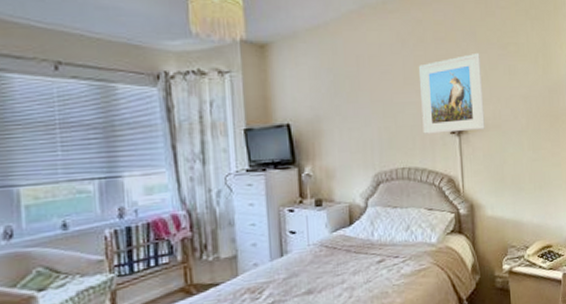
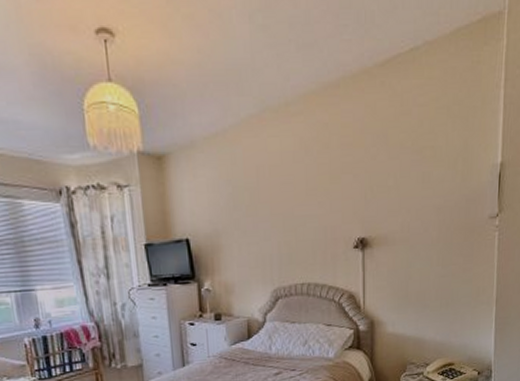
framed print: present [418,52,485,134] -> none [322,158,392,249]

